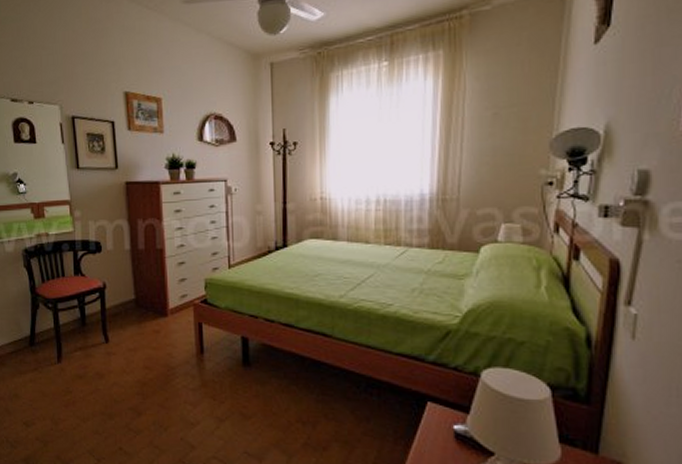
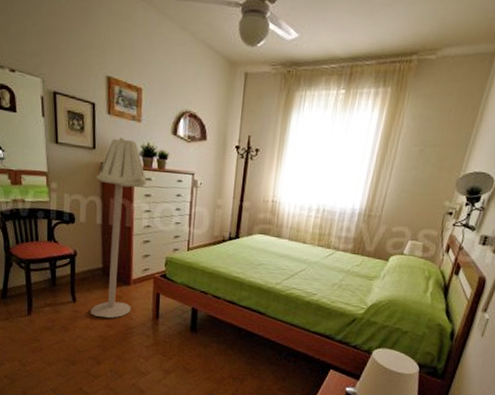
floor lamp: none [121,152,175,359] -> present [89,137,146,319]

